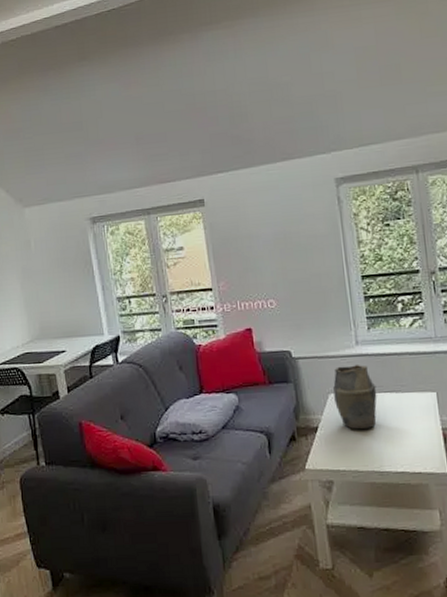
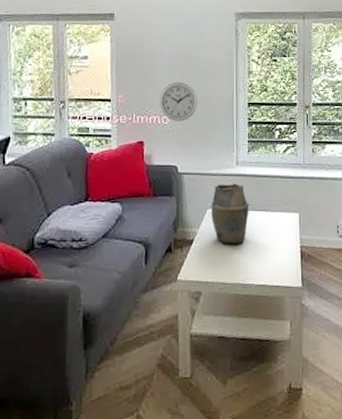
wall clock: none [262,261,305,304] -> present [159,82,198,121]

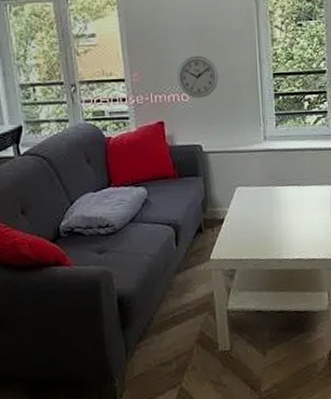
vase: present [211,183,249,244] -> none [241,158,280,221]

